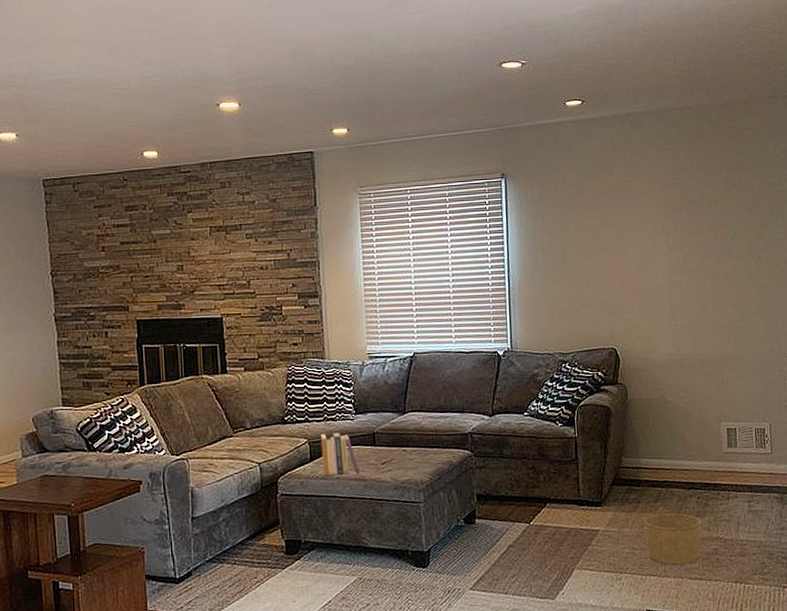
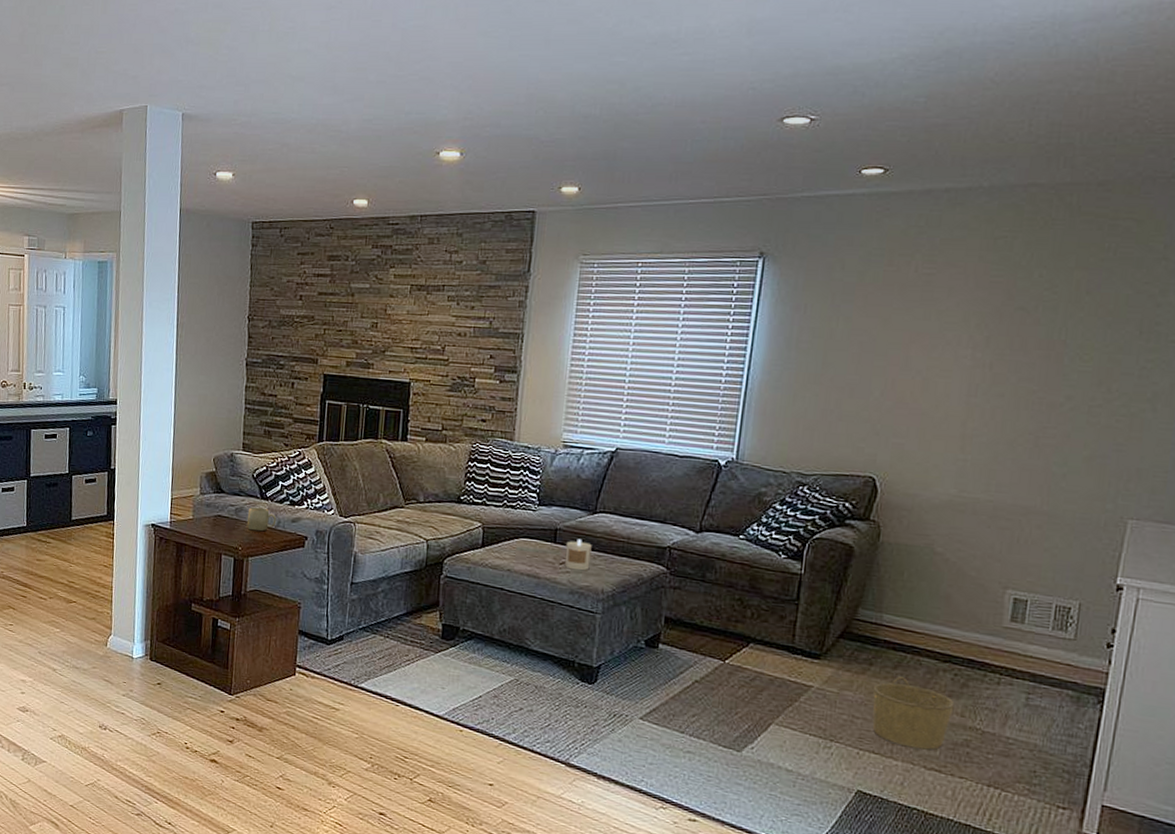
mug: none [76,459,108,486] -> present [246,507,277,533]
books: present [320,432,360,476] -> none [494,520,534,568]
candle: none [384,438,408,468] -> present [564,539,592,571]

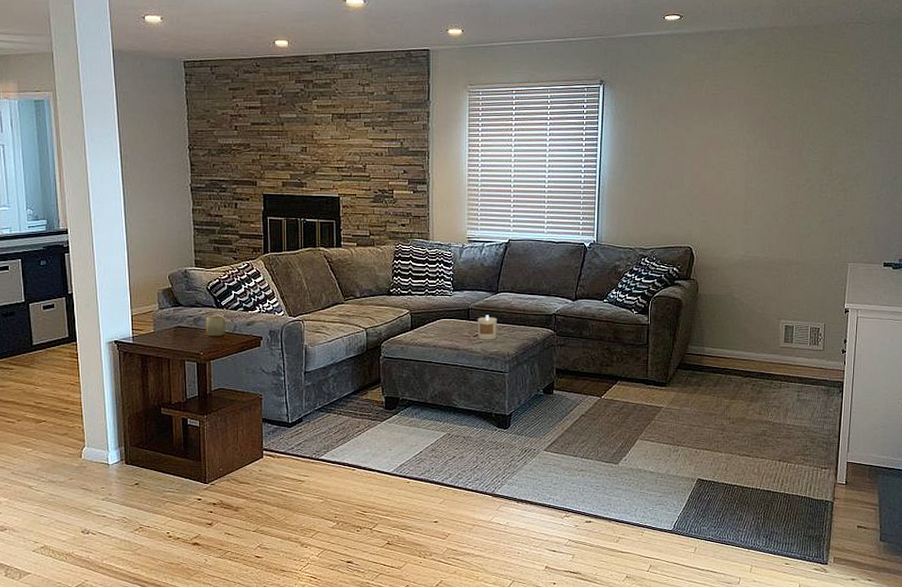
basket: present [872,676,955,750] -> none [702,392,755,442]

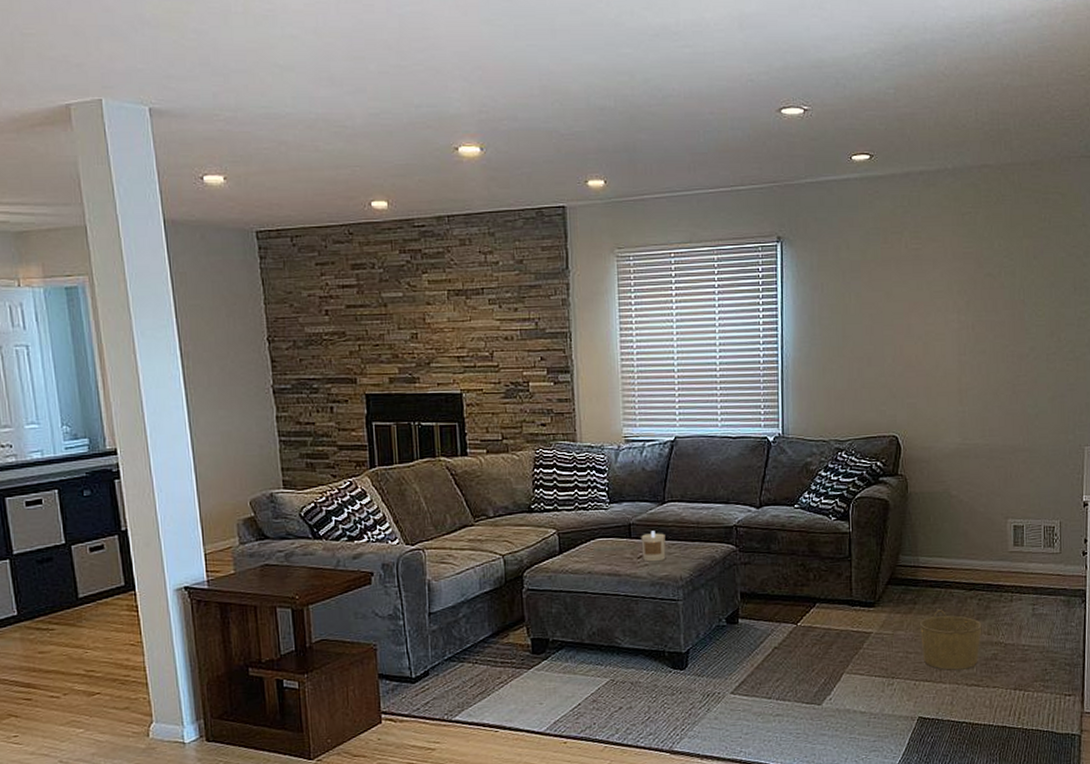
mug: present [205,315,233,338] -> none [300,548,335,577]
basket: none [702,392,755,442] -> present [919,610,982,670]

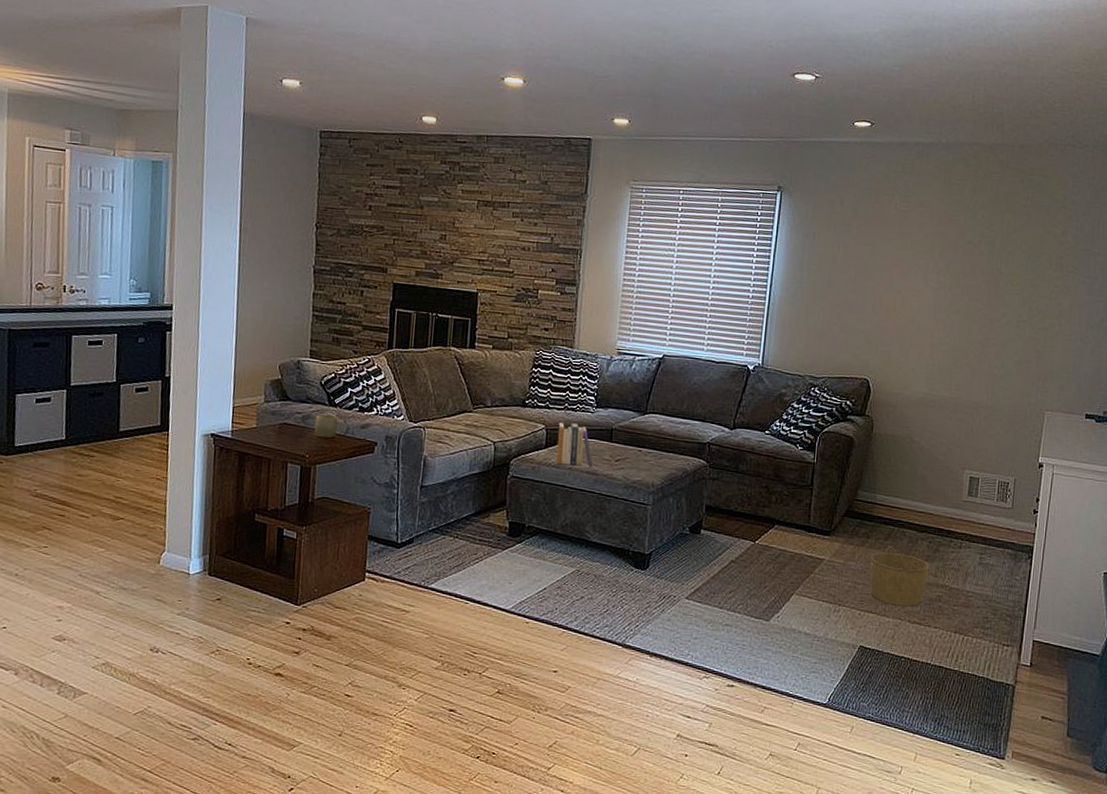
mug: none [300,548,335,577] -> present [314,414,346,440]
books: none [570,523,614,570] -> present [556,422,593,466]
candle: present [641,530,666,562] -> none [619,437,643,467]

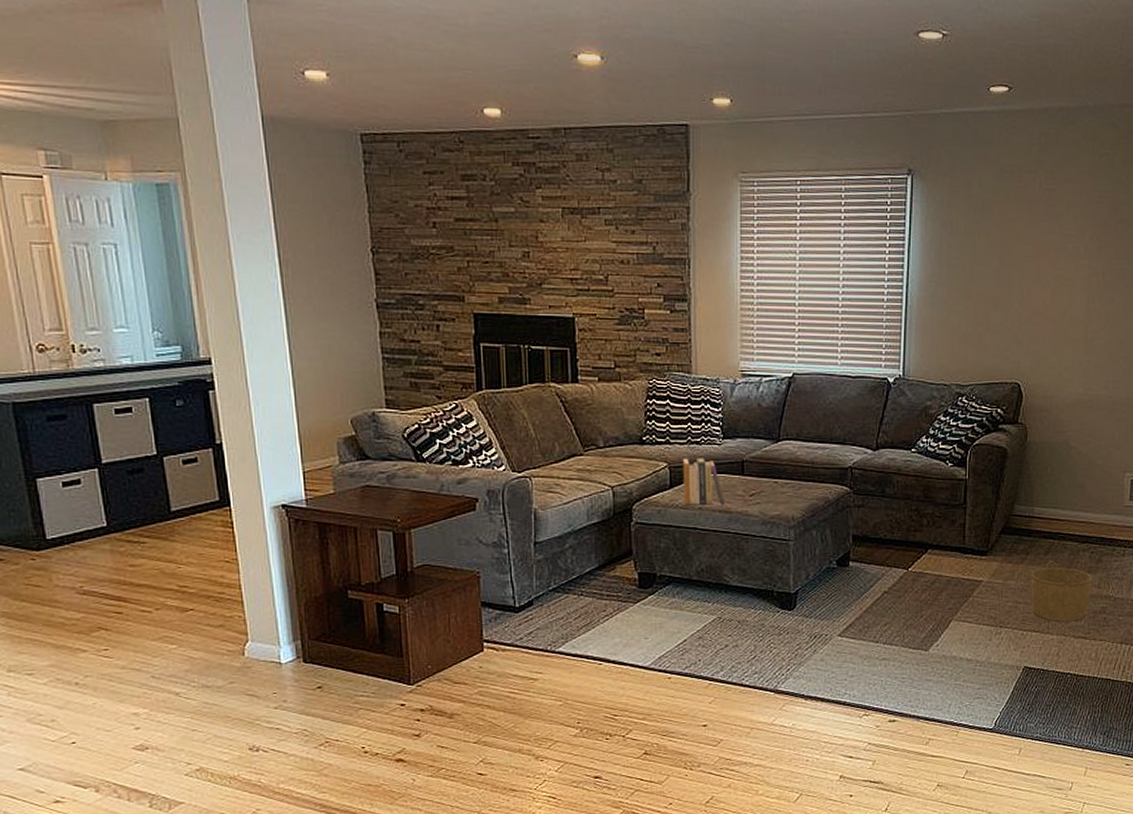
mug: present [314,414,346,440] -> none [402,471,439,500]

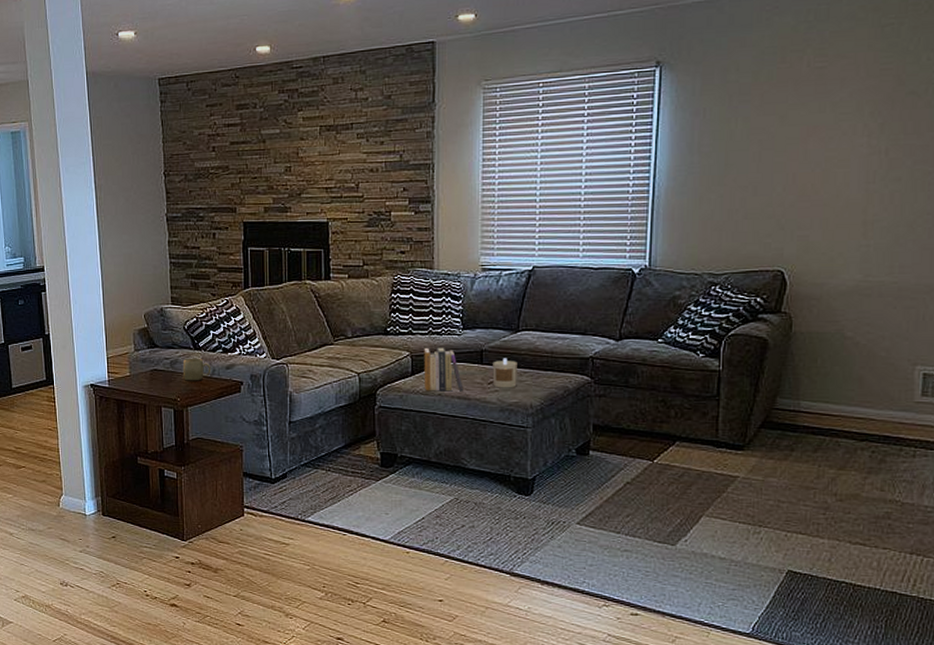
mug: none [402,471,439,500] -> present [182,358,211,382]
candle: none [754,469,779,500] -> present [492,358,517,388]
basket: present [1030,561,1093,622] -> none [795,459,874,526]

